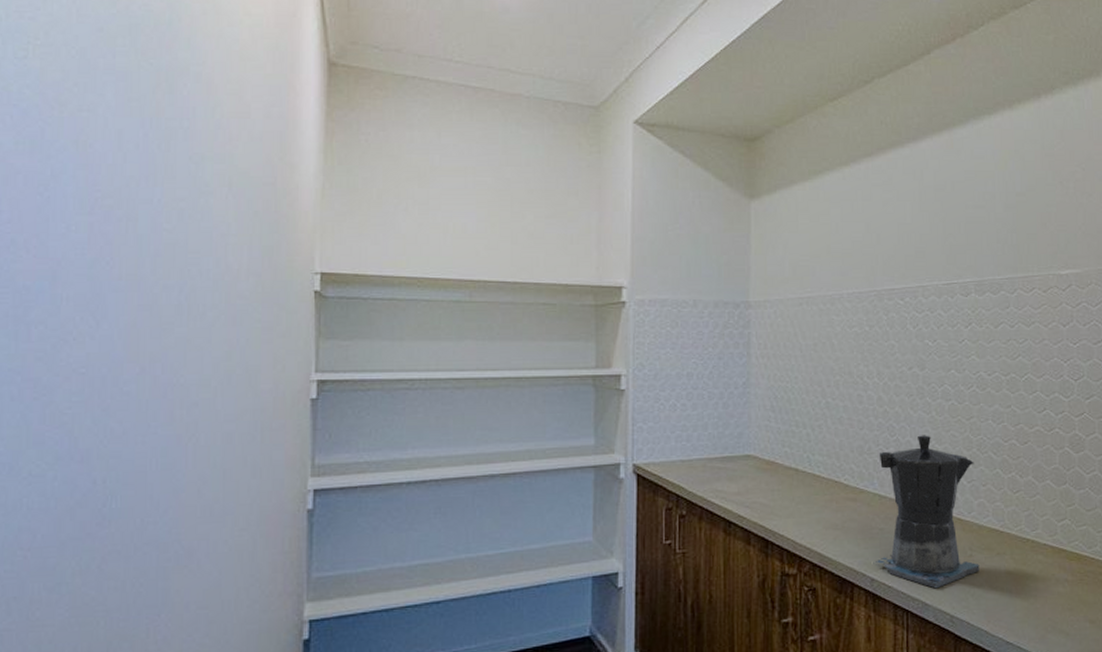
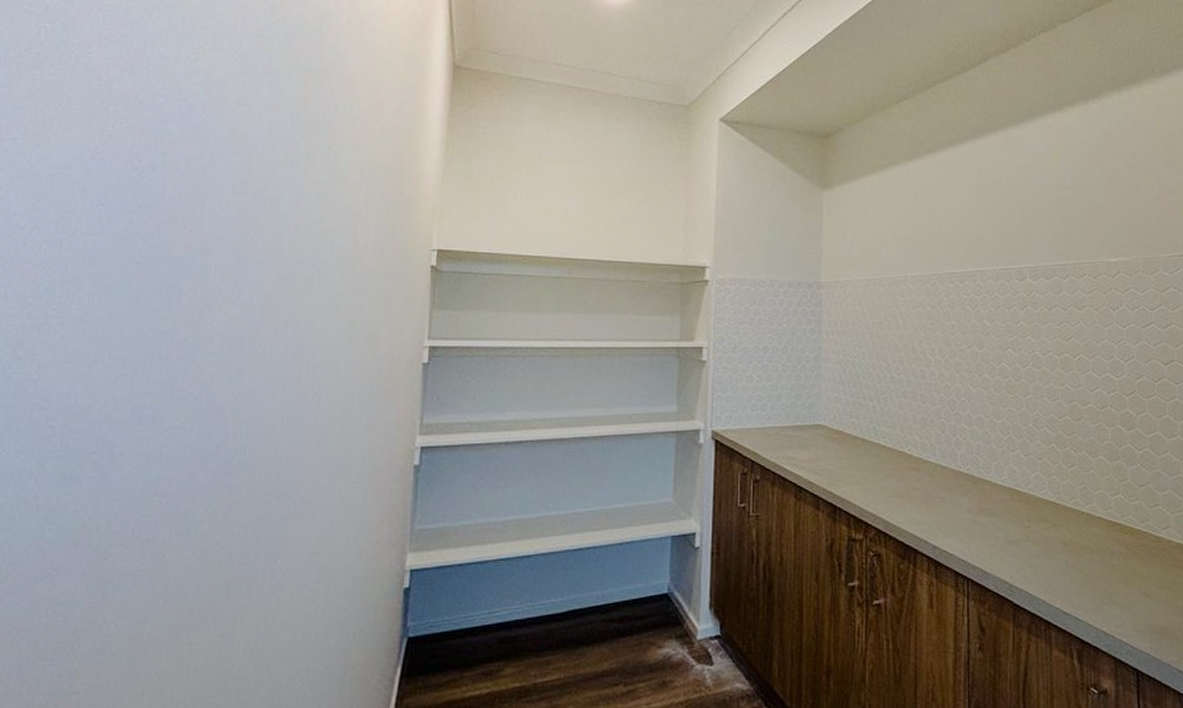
coffee maker: present [873,435,980,589] -> none [935,409,1037,558]

